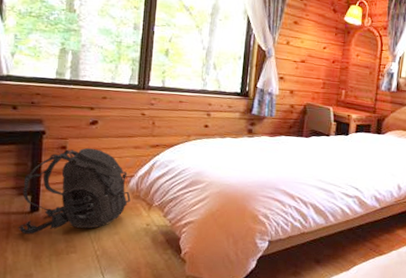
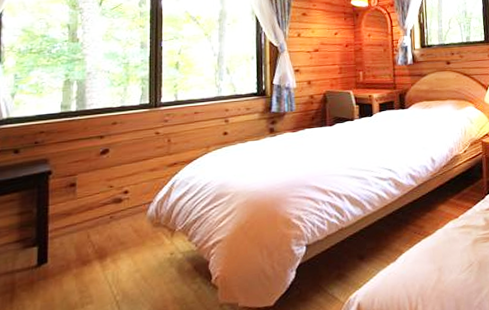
backpack: present [18,147,131,235] -> none [24,179,150,293]

